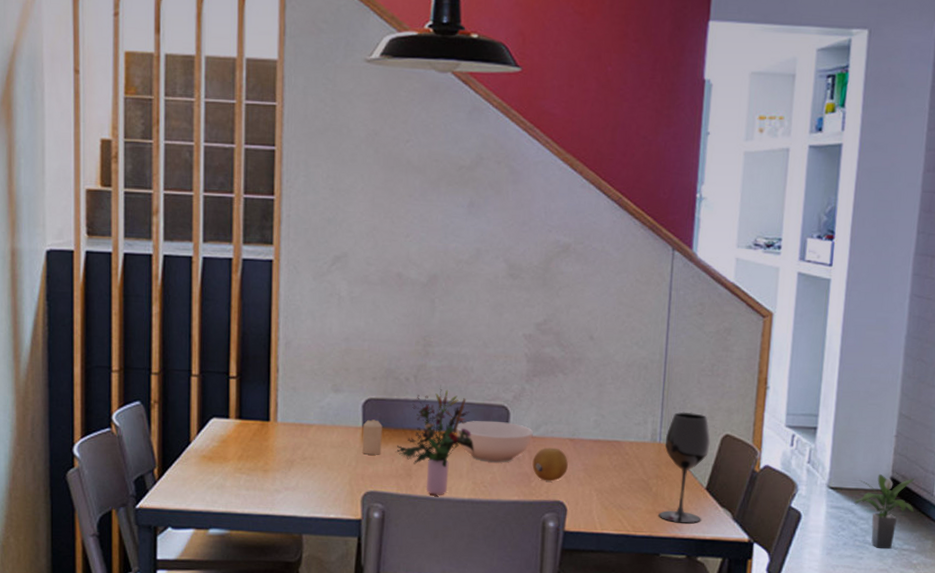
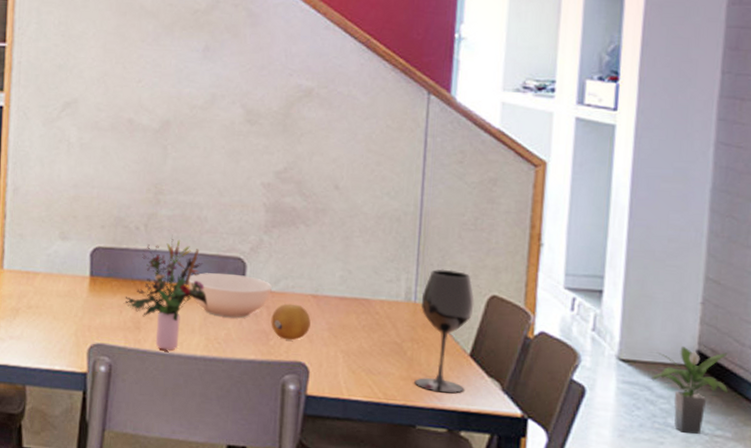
candle: present [361,419,383,455] -> none [88,268,111,306]

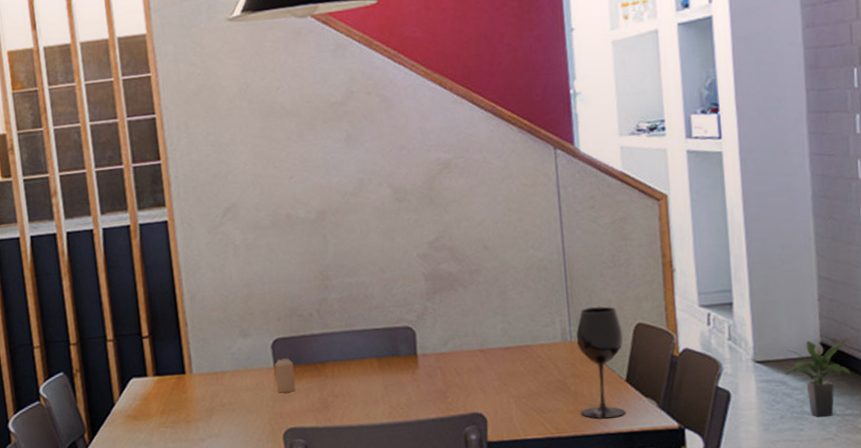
candle: none [88,268,111,306] -> present [275,358,296,393]
bouquet: present [123,234,208,351] -> none [309,315,386,424]
bowl: present [188,273,273,318] -> none [365,342,443,384]
fruit: present [271,303,311,341] -> none [445,360,482,395]

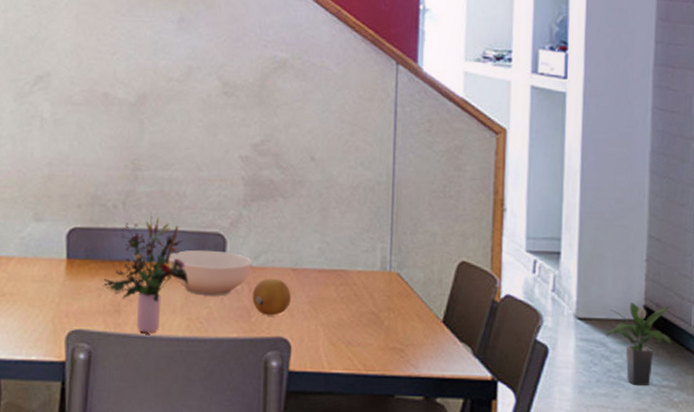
candle: present [275,358,296,393] -> none [65,250,88,290]
bouquet: none [309,315,386,424] -> present [102,212,188,334]
bowl: none [365,342,443,384] -> present [168,250,253,295]
fruit: none [445,360,482,395] -> present [252,278,291,316]
wineglass: present [575,306,626,419] -> none [392,237,445,361]

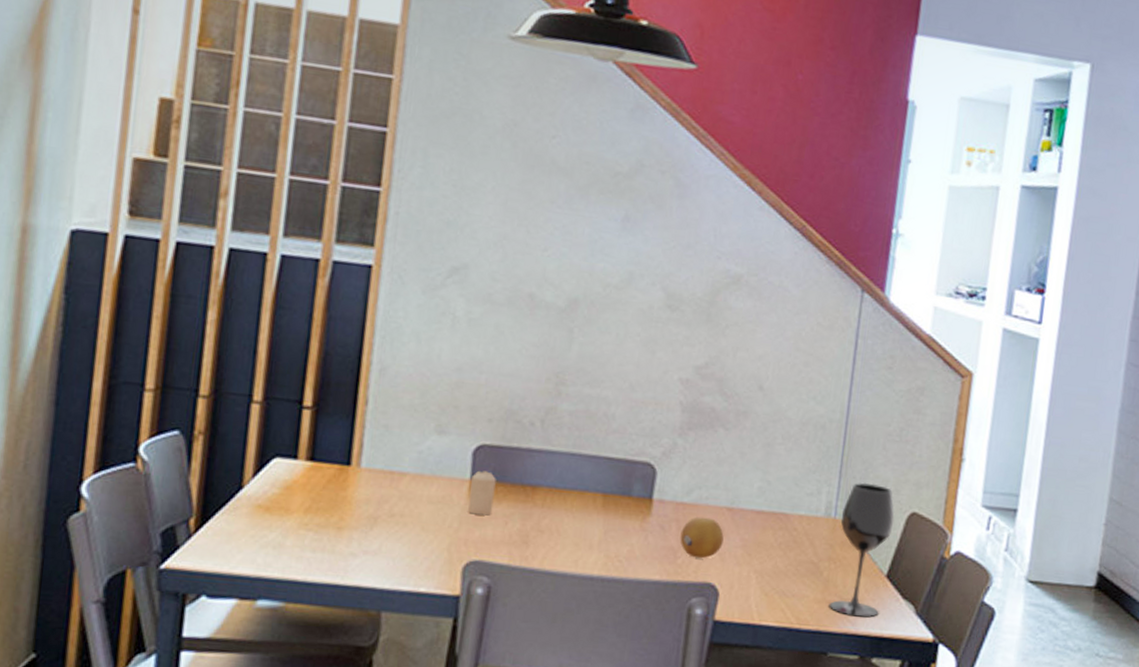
candle: none [65,250,88,290] -> present [467,470,496,516]
bouquet: present [102,212,188,334] -> none [509,433,610,570]
bowl: present [168,250,253,295] -> none [588,479,685,532]
wineglass: none [392,237,445,361] -> present [829,482,895,618]
potted plant: present [604,303,671,385] -> none [1054,568,1124,656]

